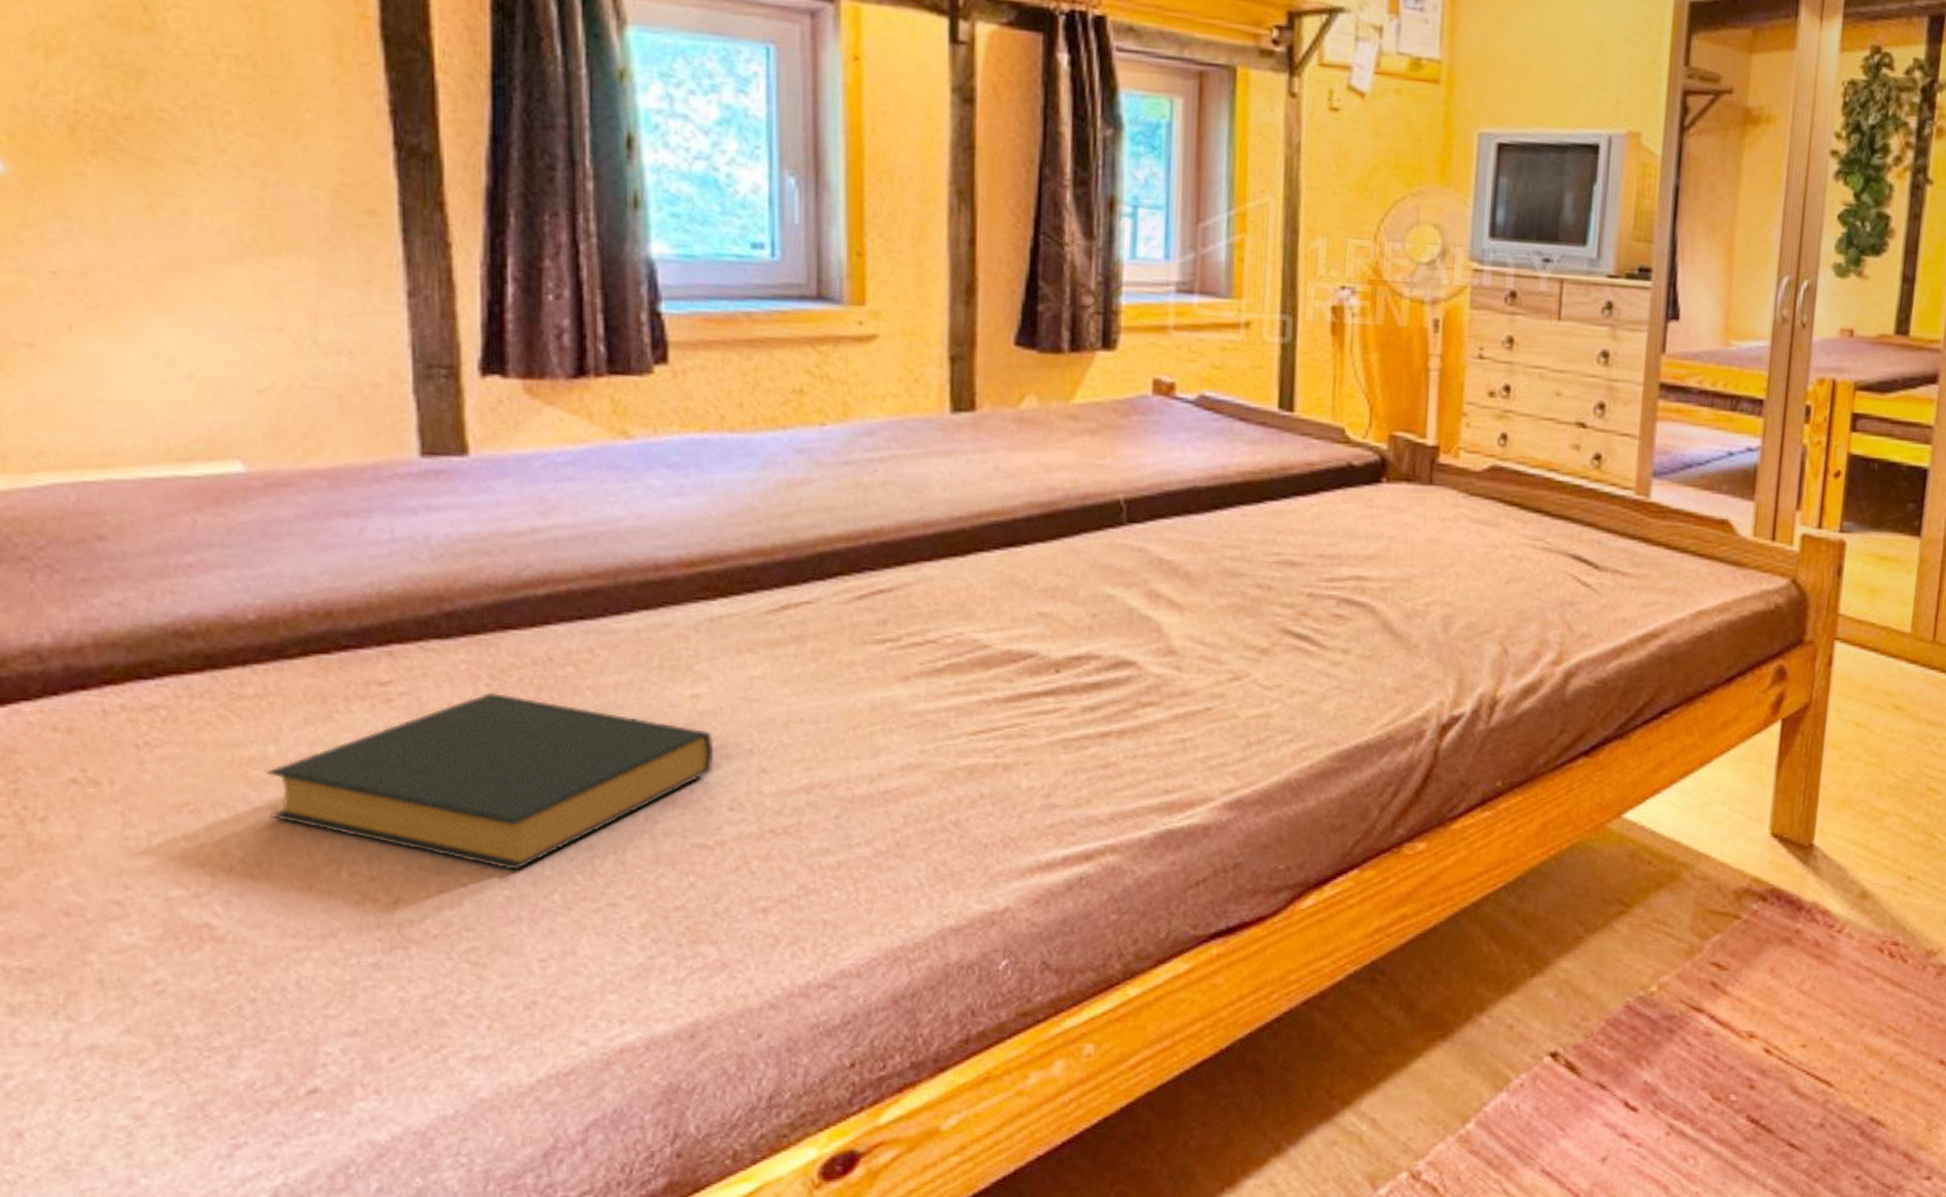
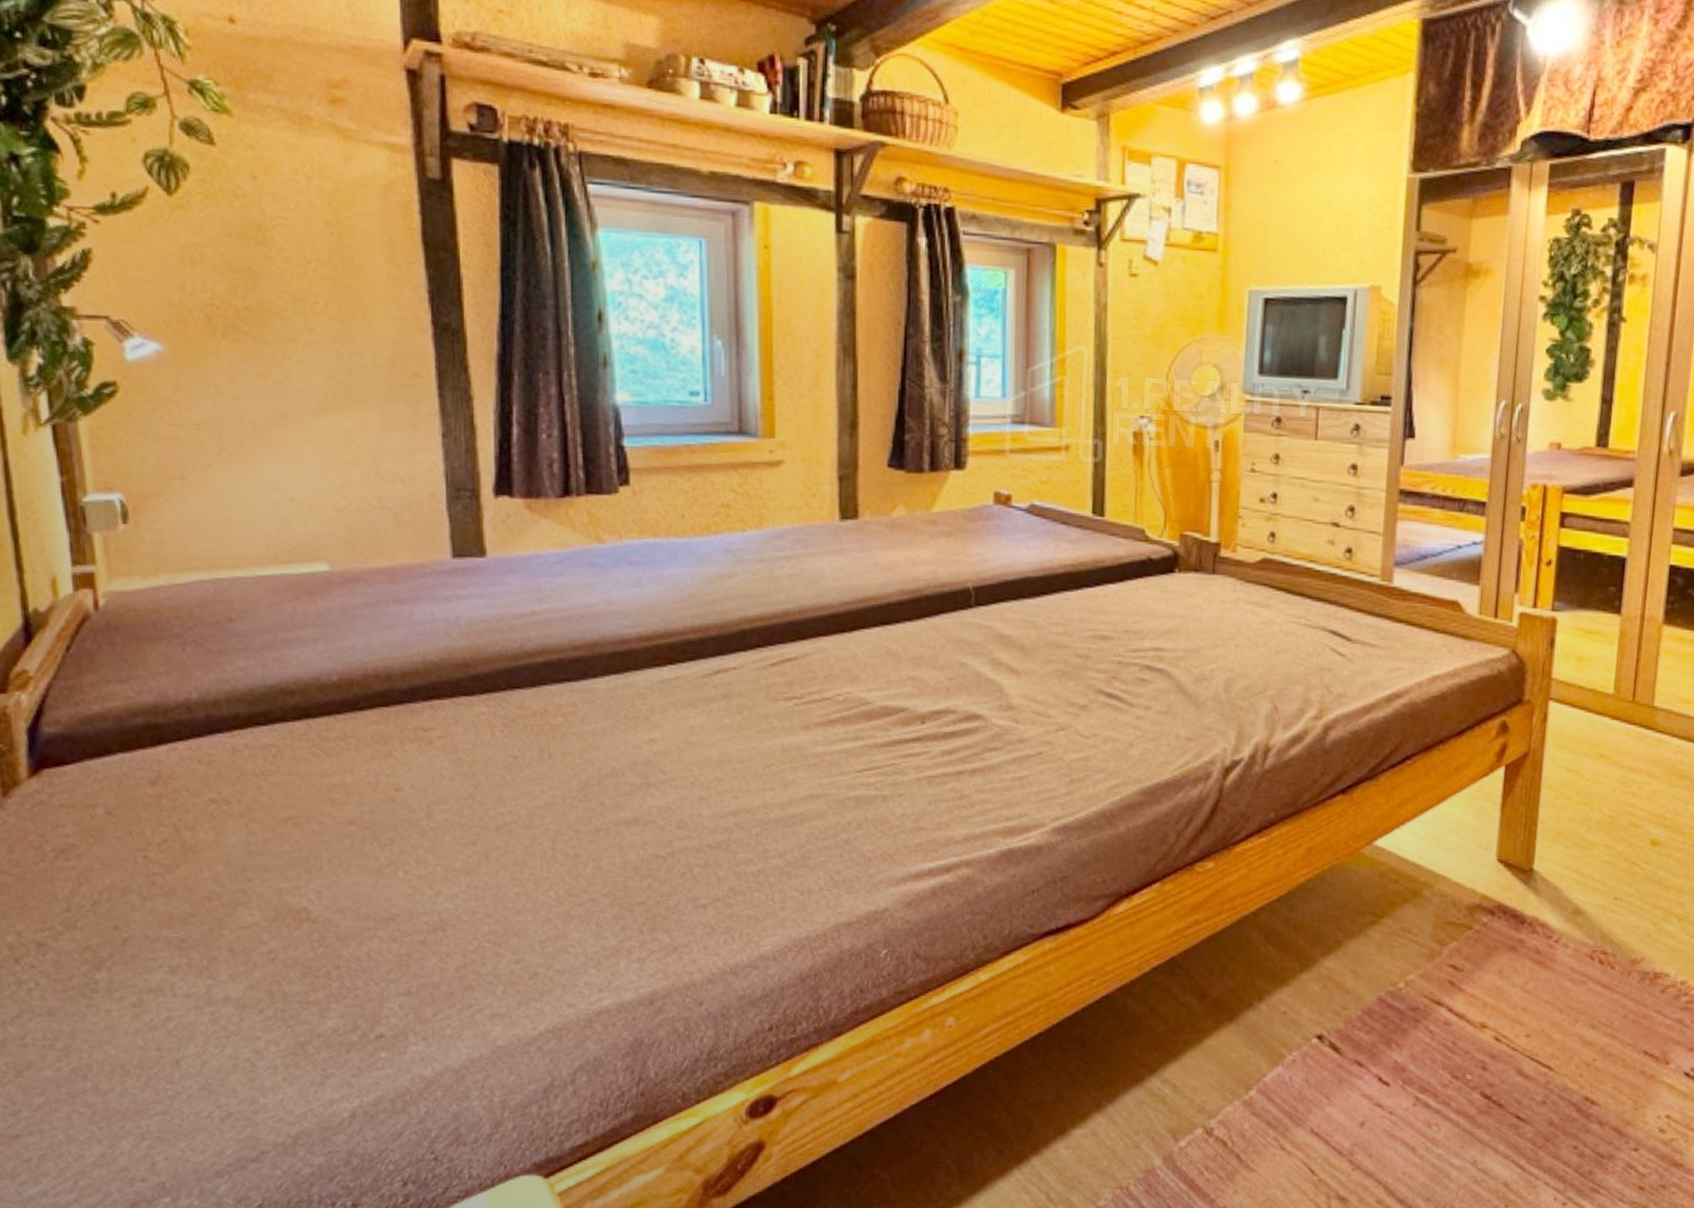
hardback book: present [266,691,714,872] -> none [345,736,666,874]

